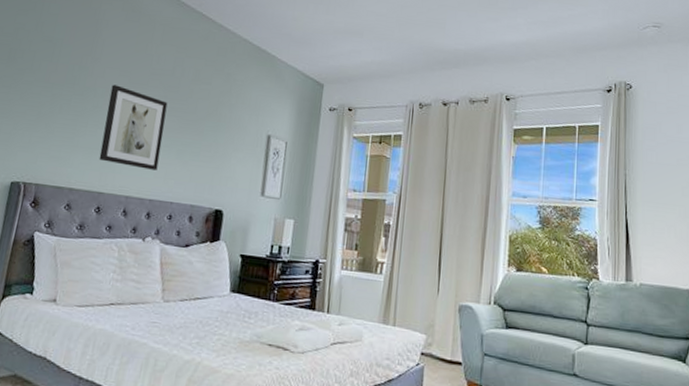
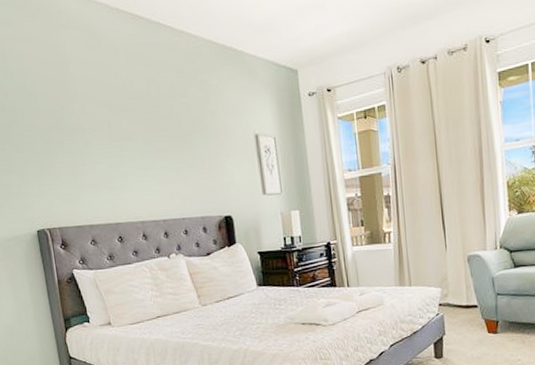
wall art: present [98,84,168,170] -> none [95,117,162,194]

